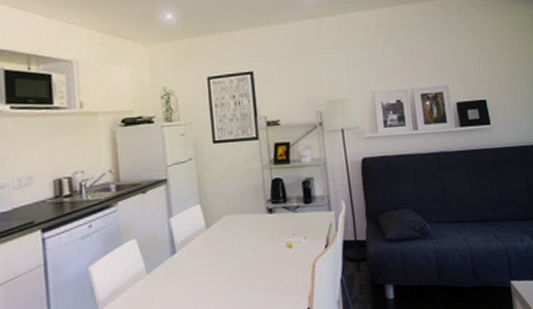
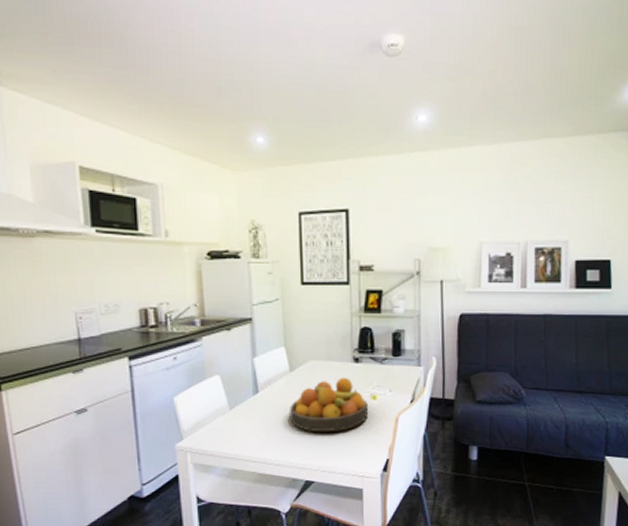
fruit bowl: none [208,228,286,288] -> present [290,377,369,433]

